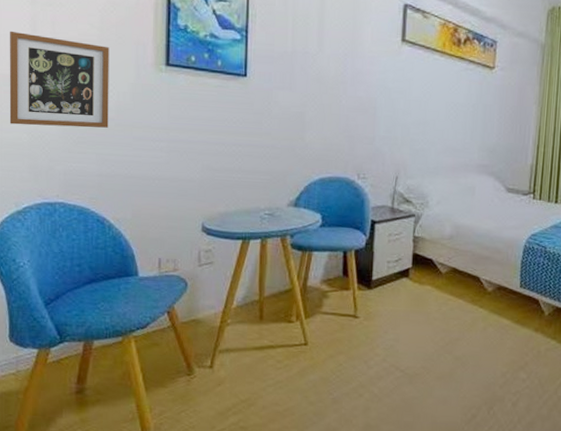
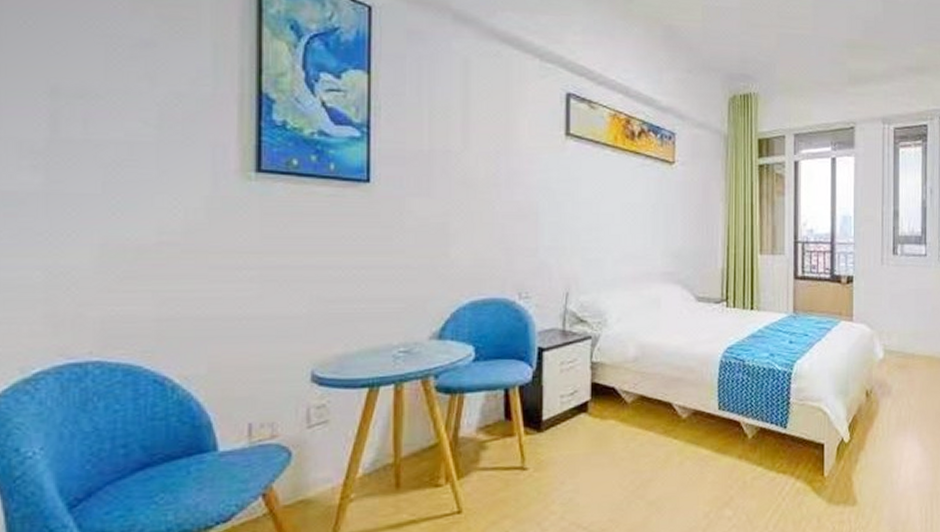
picture frame: present [9,30,109,128] -> none [12,132,172,259]

